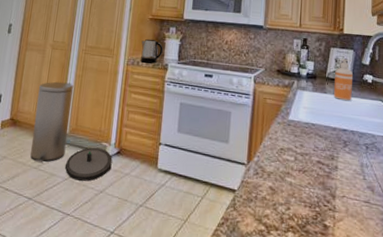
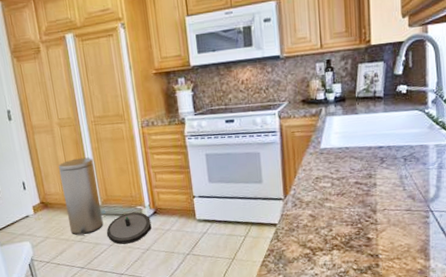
kettle: present [140,38,163,64] -> none [151,95,176,122]
soap dispenser: present [333,58,354,101] -> none [365,73,386,118]

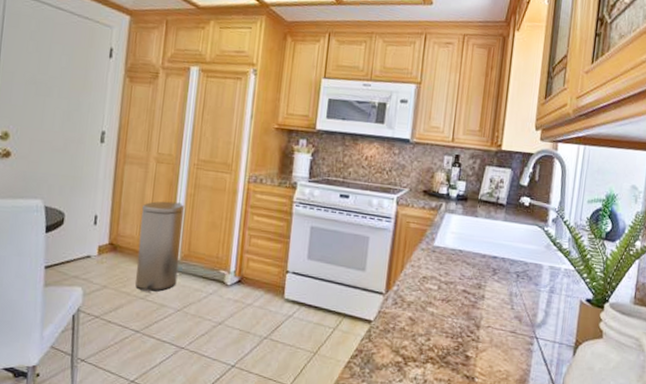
robot vacuum: present [106,212,152,244] -> none [176,276,232,313]

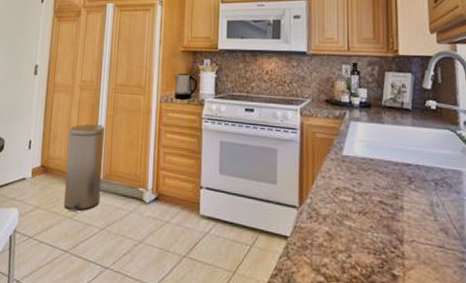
kettle: none [264,152,291,182] -> present [174,73,198,100]

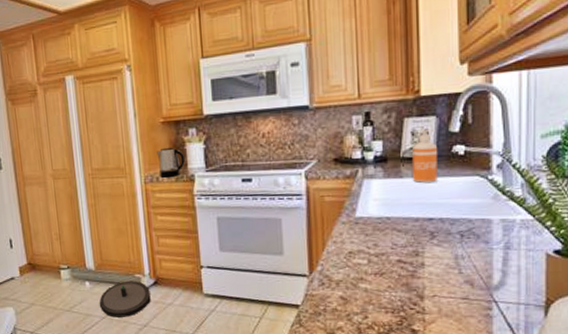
pedal bin: present [64,124,104,213] -> none [50,214,96,306]
robot vacuum: none [100,194,151,231] -> present [99,281,151,317]
soap dispenser: none [391,83,414,132] -> present [411,129,438,183]

